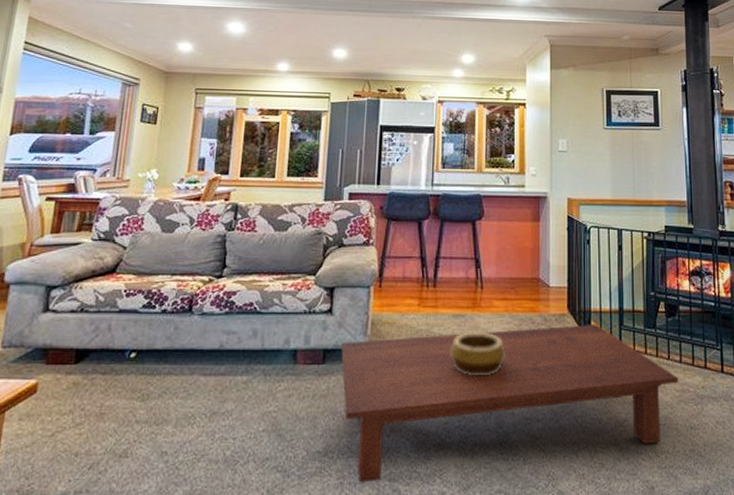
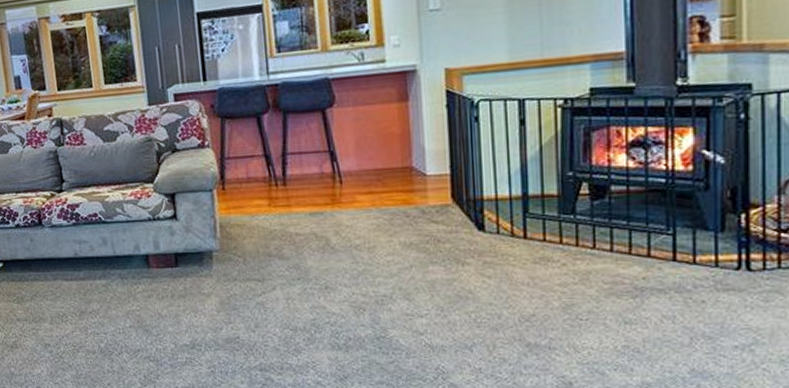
coffee table: present [341,325,679,483] -> none [192,214,609,372]
decorative bowl: present [449,332,506,376] -> none [310,230,377,274]

